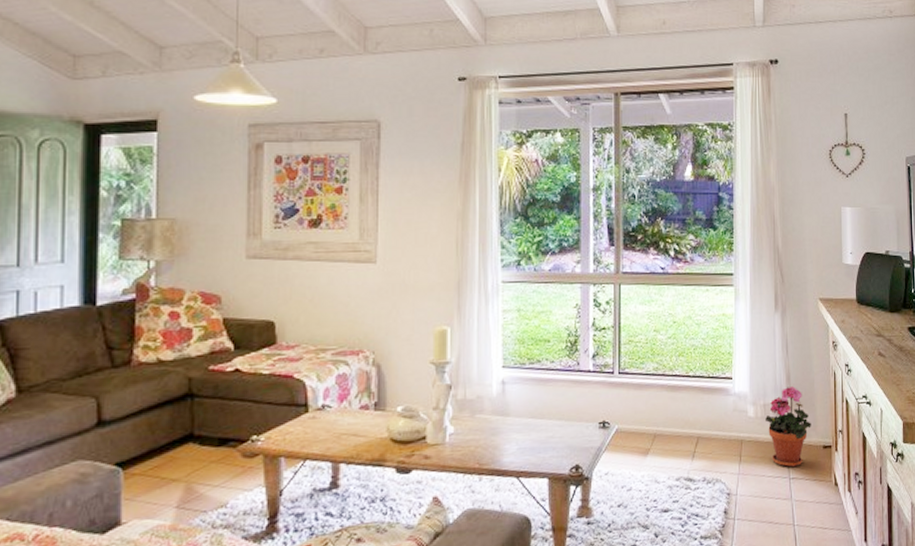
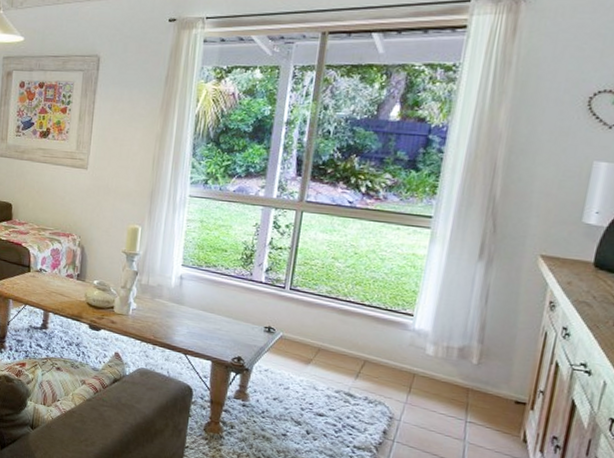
potted plant: present [765,386,811,468] -> none [446,336,504,413]

